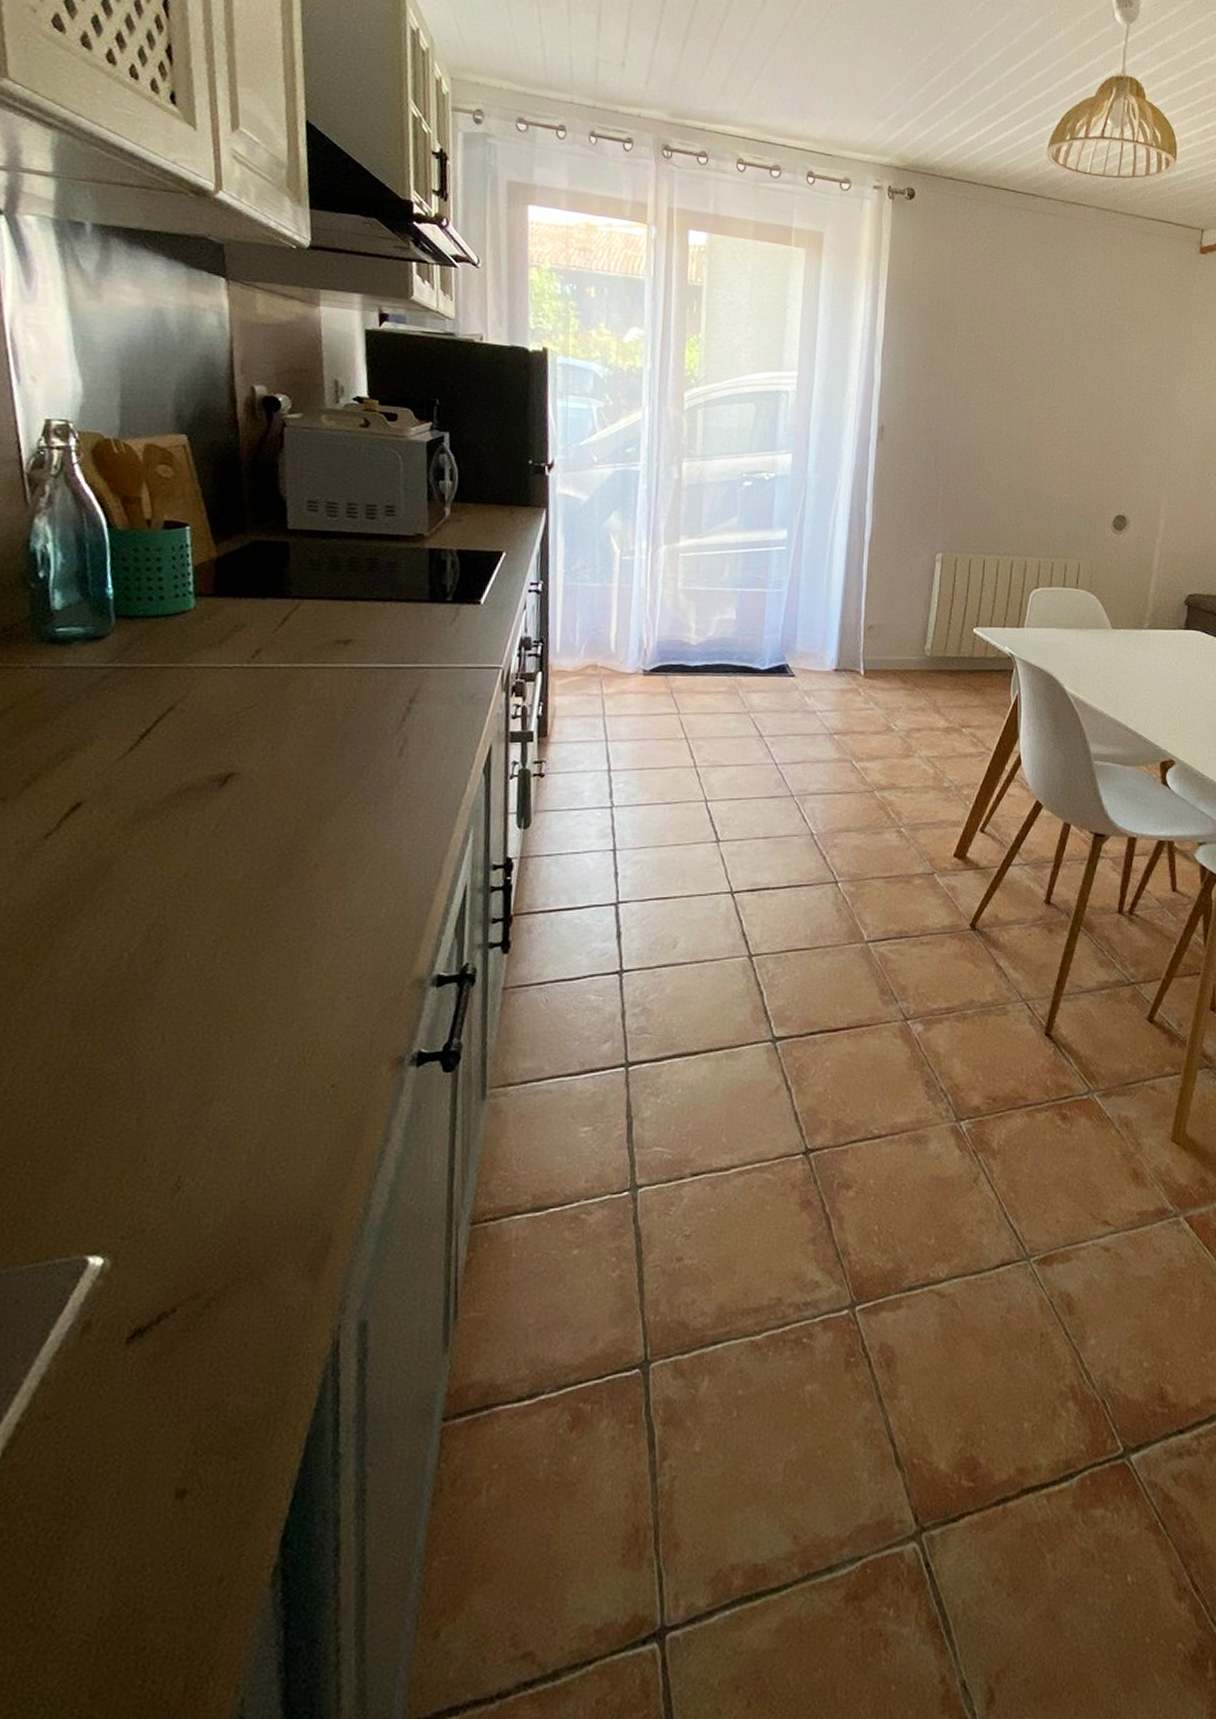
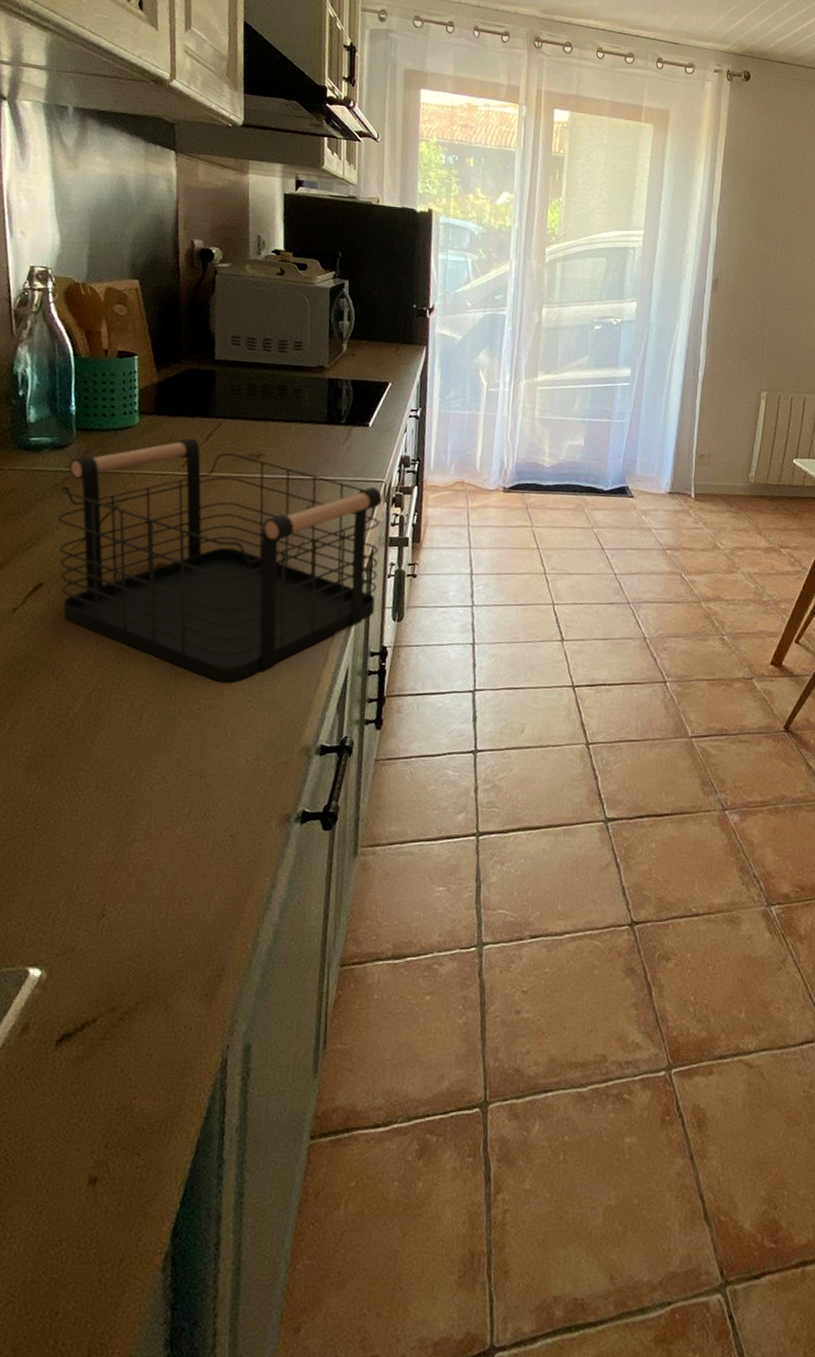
dish rack: none [97,623,500,911] -> present [58,438,382,684]

